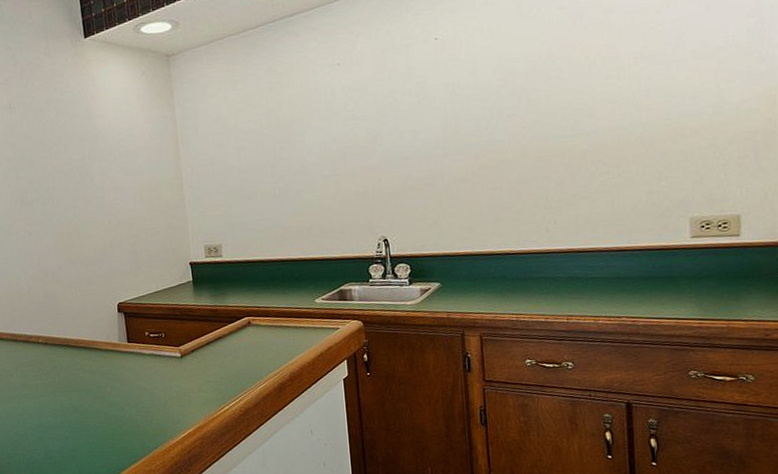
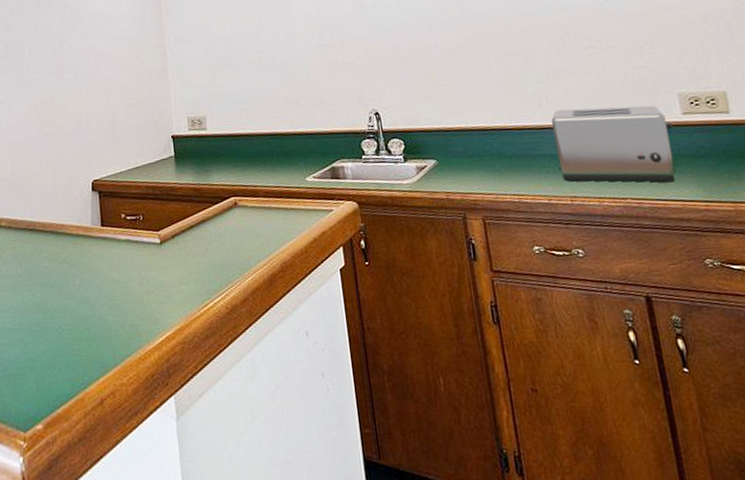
toaster: none [558,229,679,303] -> present [551,105,676,183]

